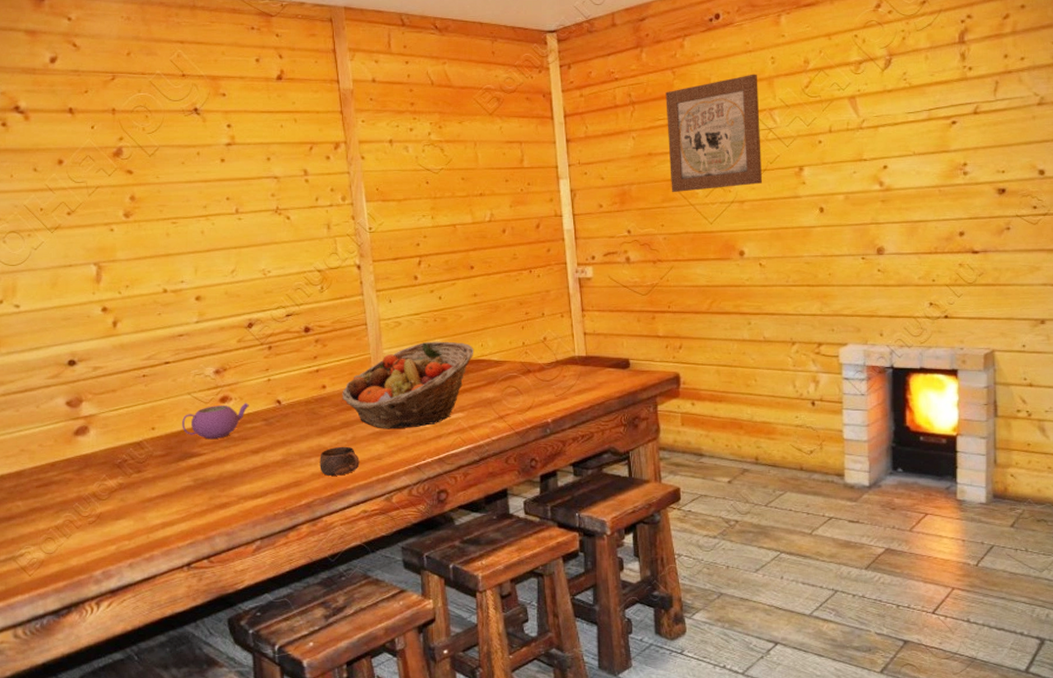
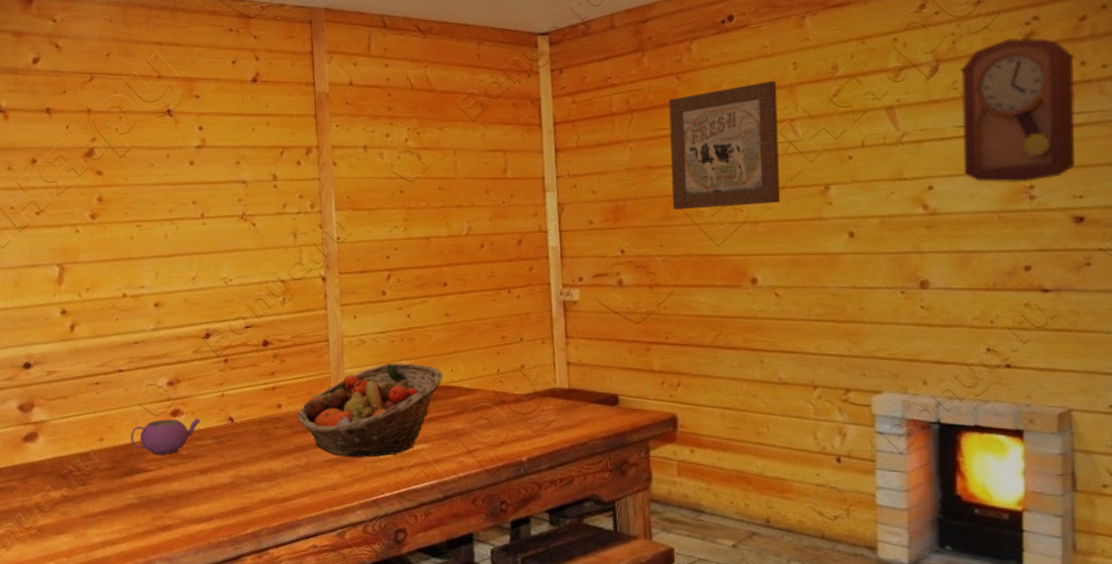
cup: present [320,446,360,476] -> none [269,472,313,505]
pendulum clock: none [909,35,1000,161] -> present [960,38,1075,183]

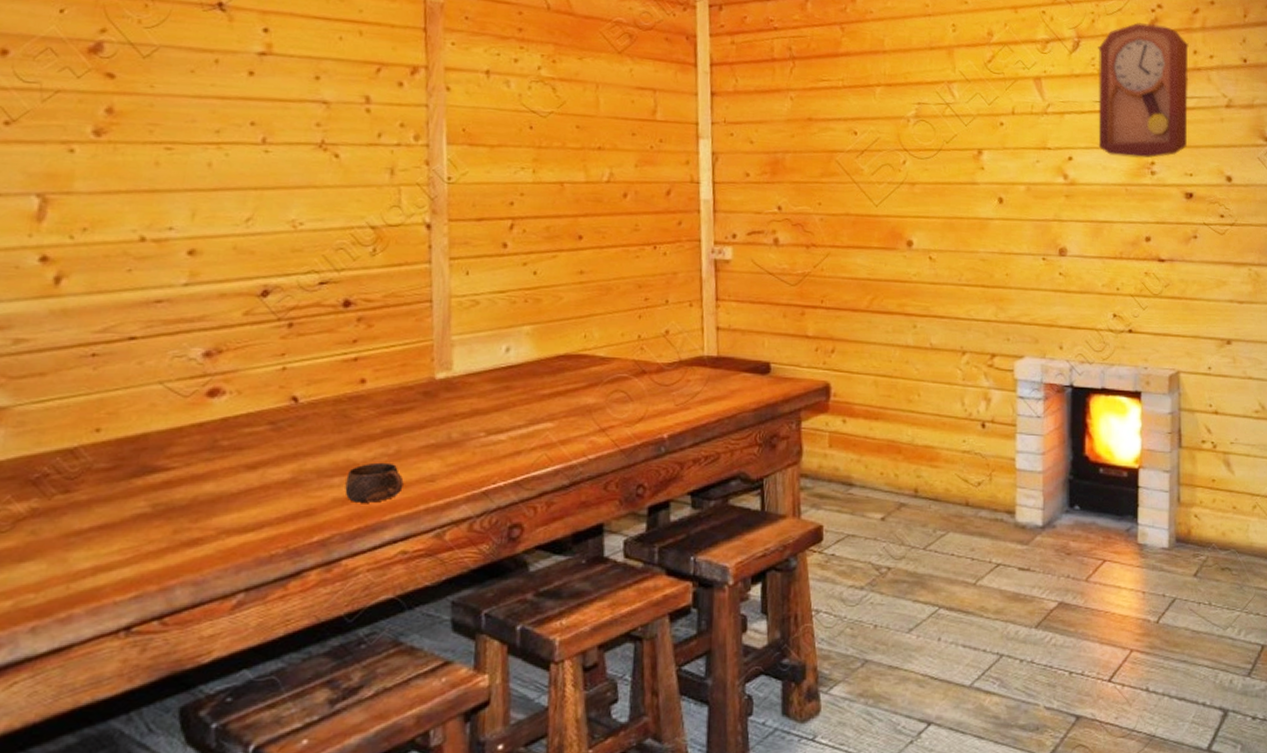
teapot: present [130,417,201,456] -> none [143,397,251,449]
cup: none [269,472,313,505] -> present [344,462,404,503]
fruit basket: present [298,363,444,458] -> none [387,327,575,442]
wall art: present [669,80,781,211] -> none [831,40,937,167]

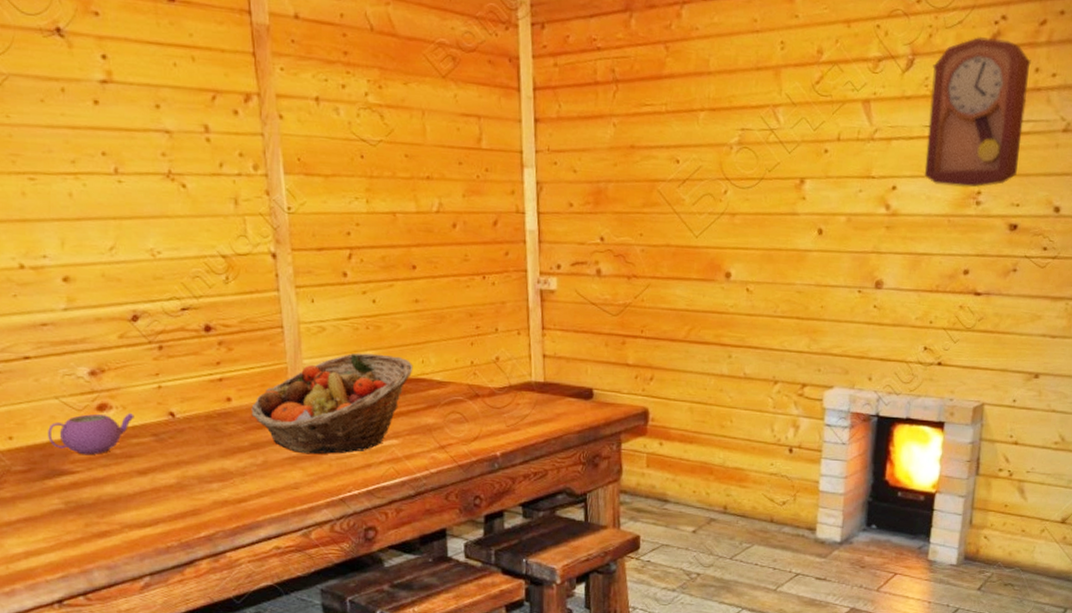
teapot: none [143,397,251,449] -> present [48,412,134,455]
cup: present [344,462,404,503] -> none [223,471,272,505]
fruit basket: none [387,327,575,442] -> present [251,352,414,455]

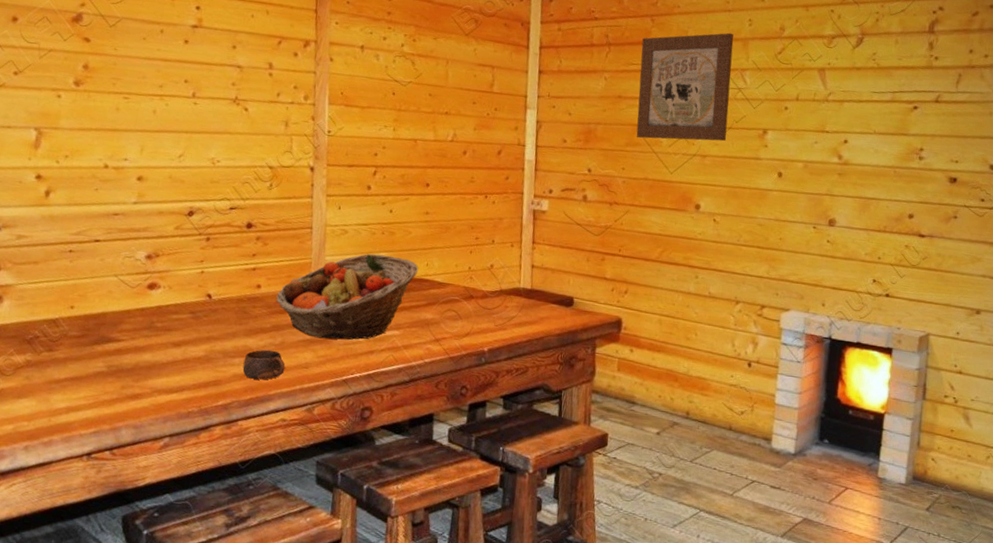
teapot: present [48,412,134,455] -> none [103,291,178,327]
cup: none [223,471,272,505] -> present [242,349,286,380]
wall art: none [654,59,764,197] -> present [636,33,734,141]
pendulum clock: present [924,37,1031,188] -> none [872,23,966,145]

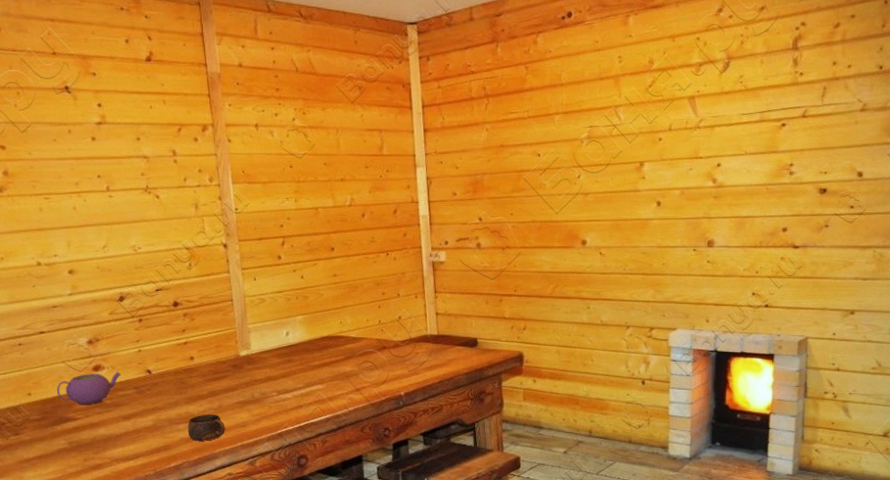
teapot: none [103,291,178,327] -> present [57,371,121,406]
fruit basket: present [276,253,419,340] -> none [209,318,334,399]
wall art: present [636,33,734,141] -> none [518,72,606,184]

